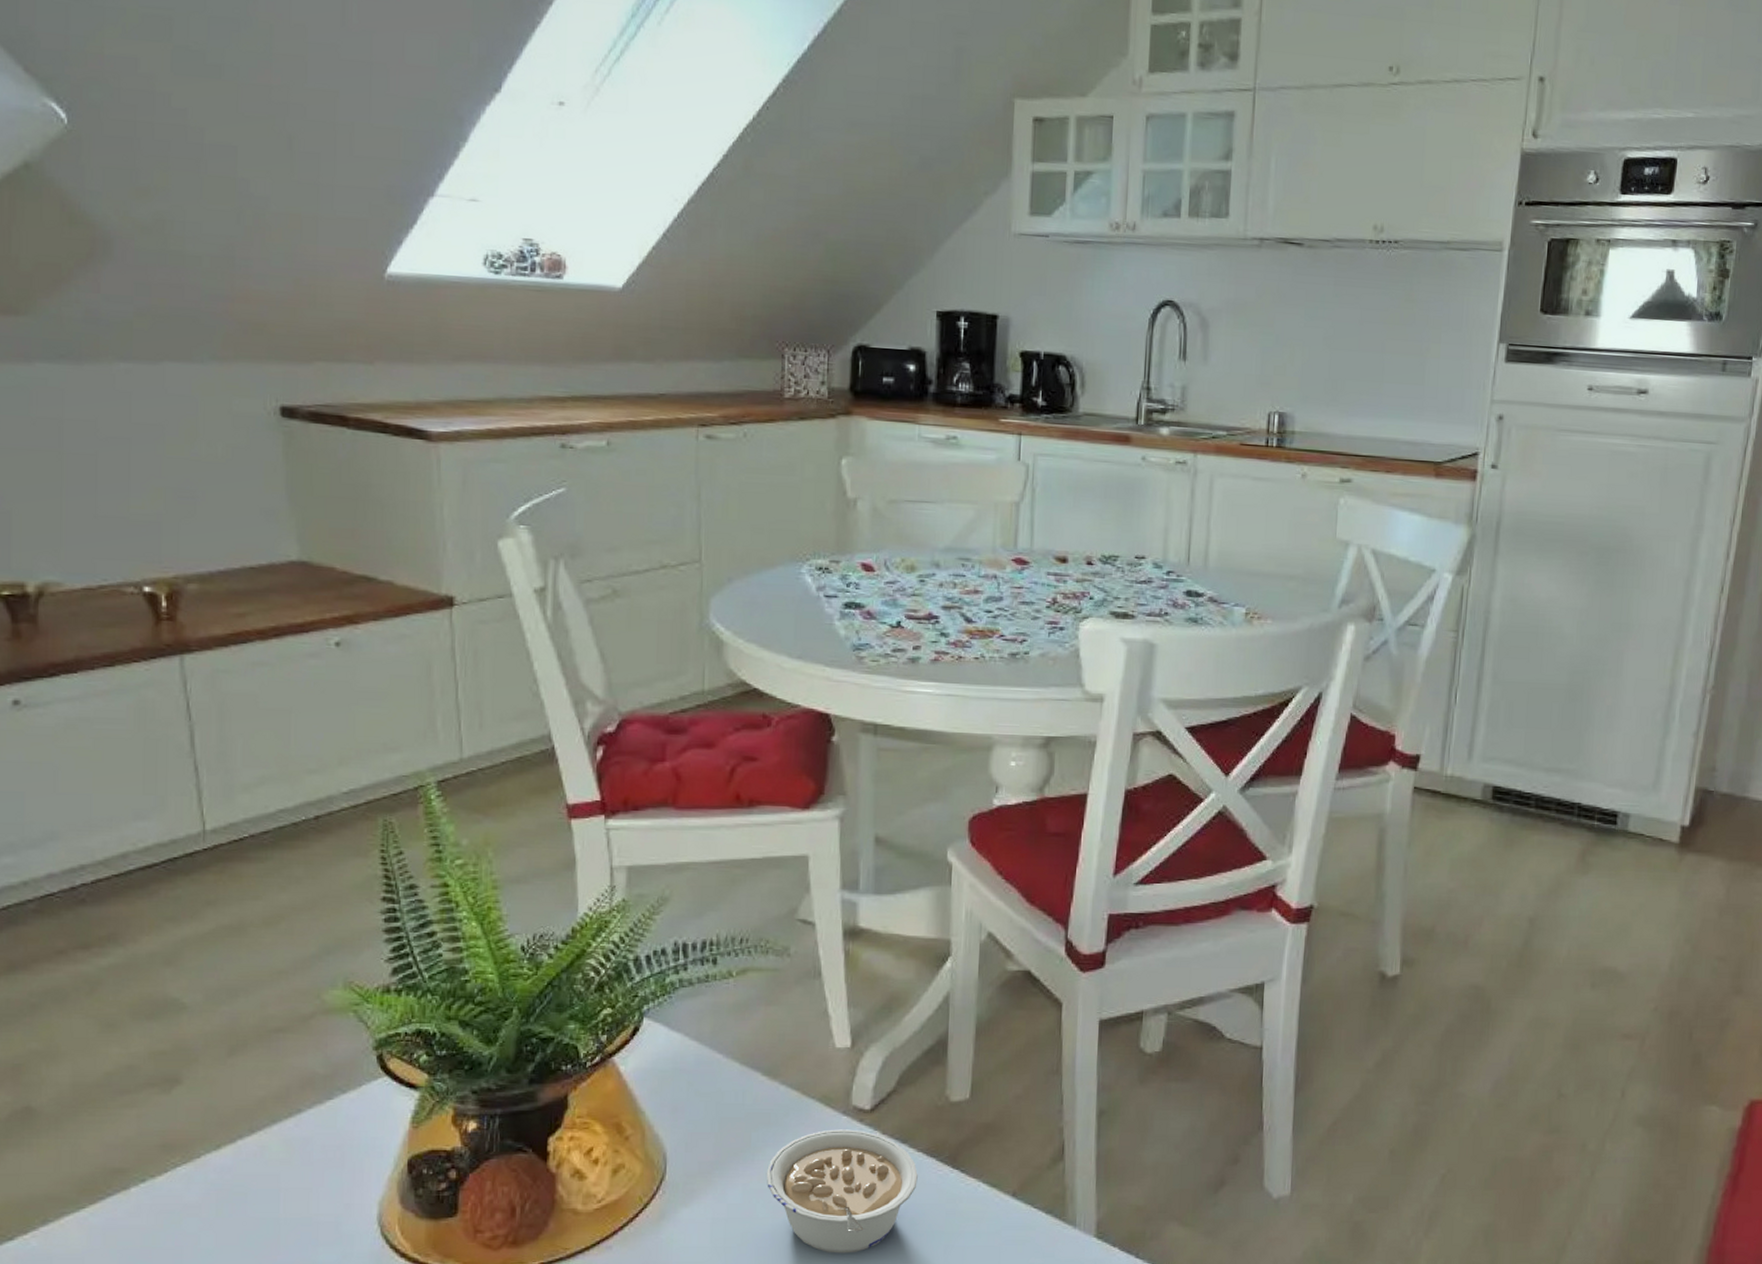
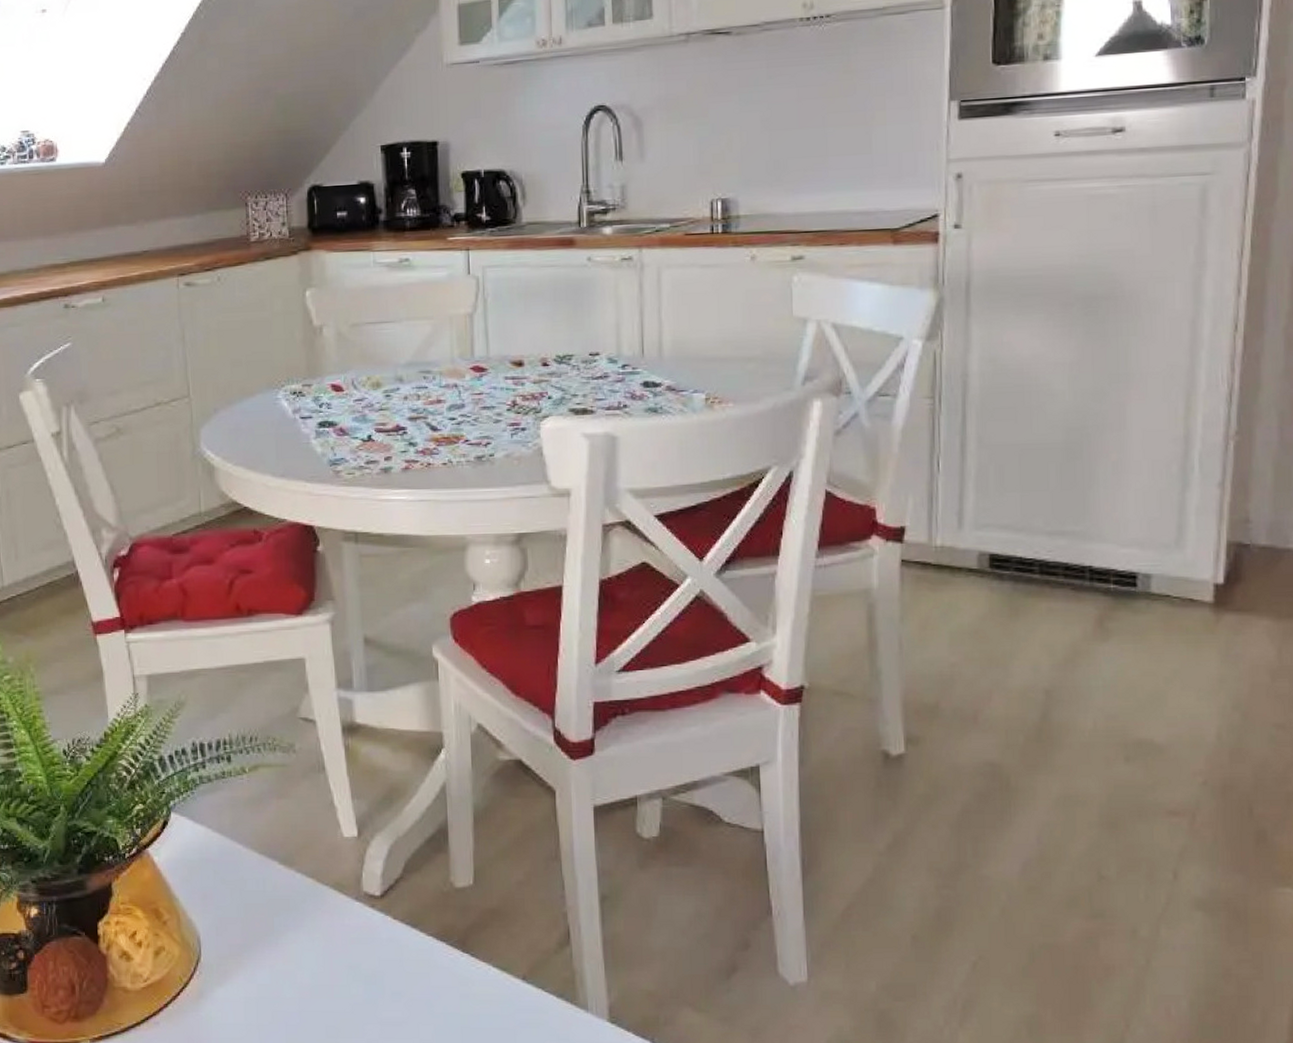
legume: present [766,1129,918,1253] -> none [289,914,430,1033]

